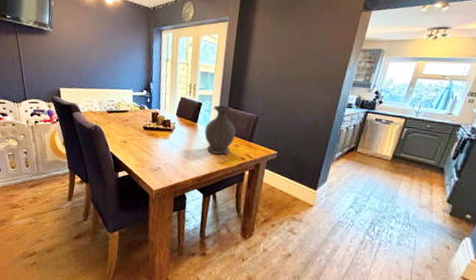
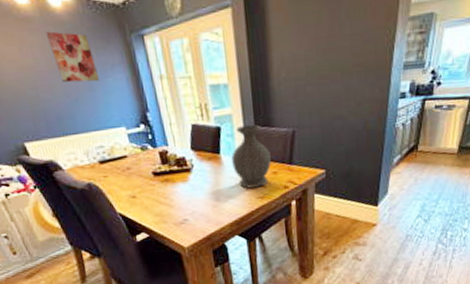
wall art: none [97,17,124,55] -> present [45,31,100,83]

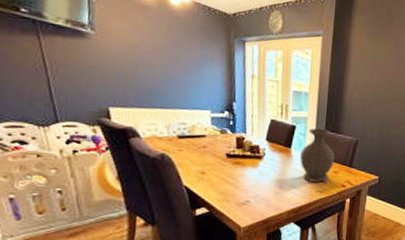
wall art: present [45,31,100,83] -> none [159,21,198,68]

